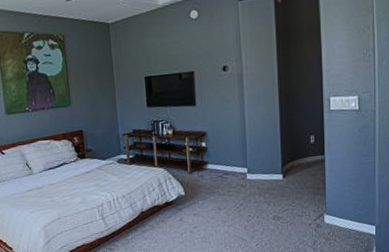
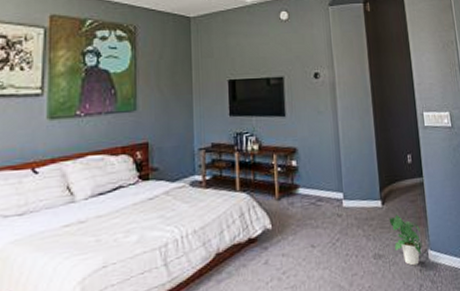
potted plant: none [289,185,319,226] -> present [389,214,423,266]

